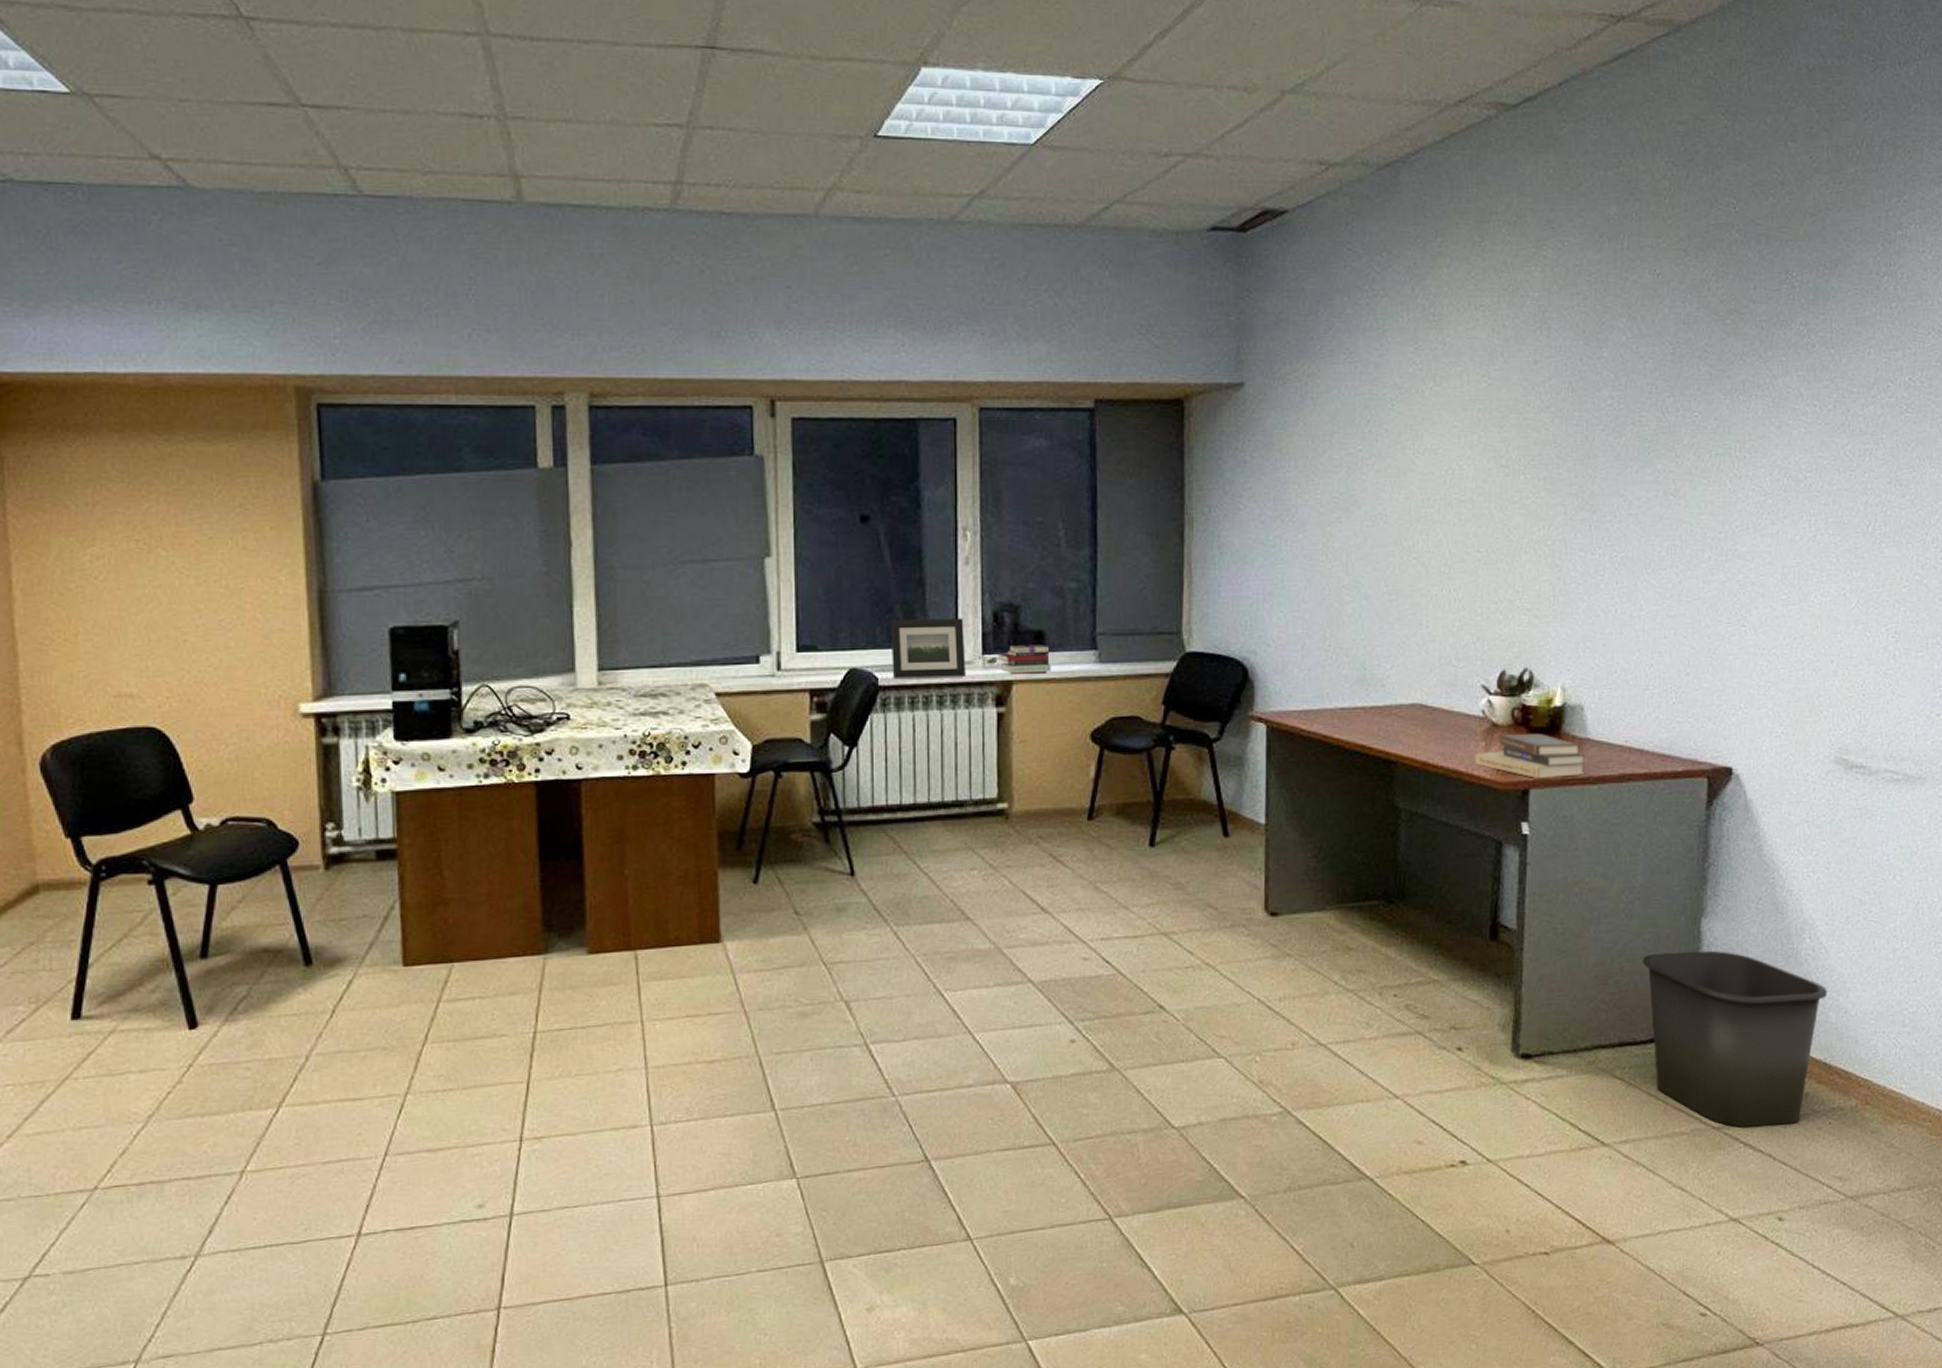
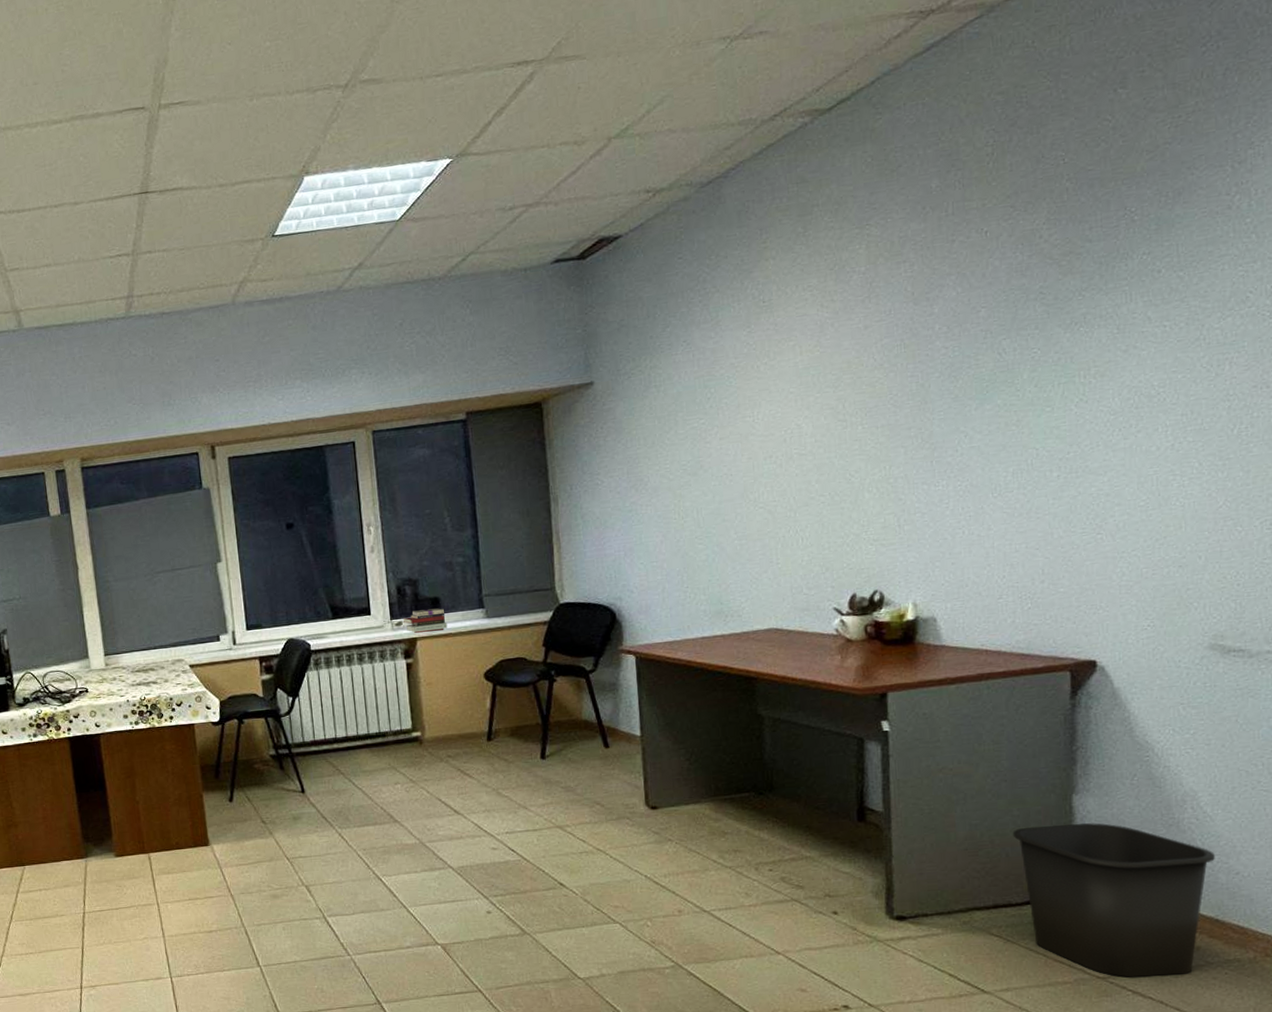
picture frame: present [890,617,966,680] -> none [316,593,379,645]
books: present [1475,733,1585,780] -> none [832,644,942,684]

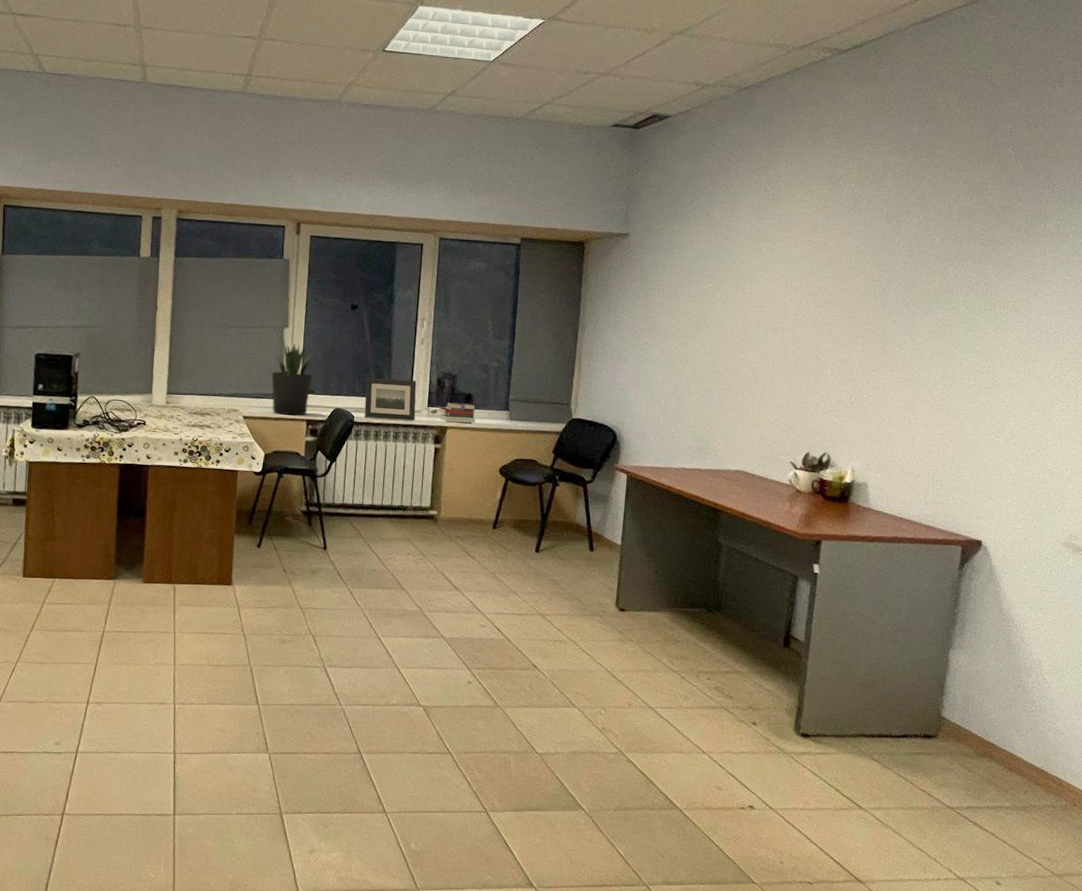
planter: none [212,573,258,657] -> present [271,337,313,416]
picture frame: none [316,593,379,645] -> present [364,378,417,421]
waste bin: present [1012,822,1215,978] -> none [900,672,1048,813]

